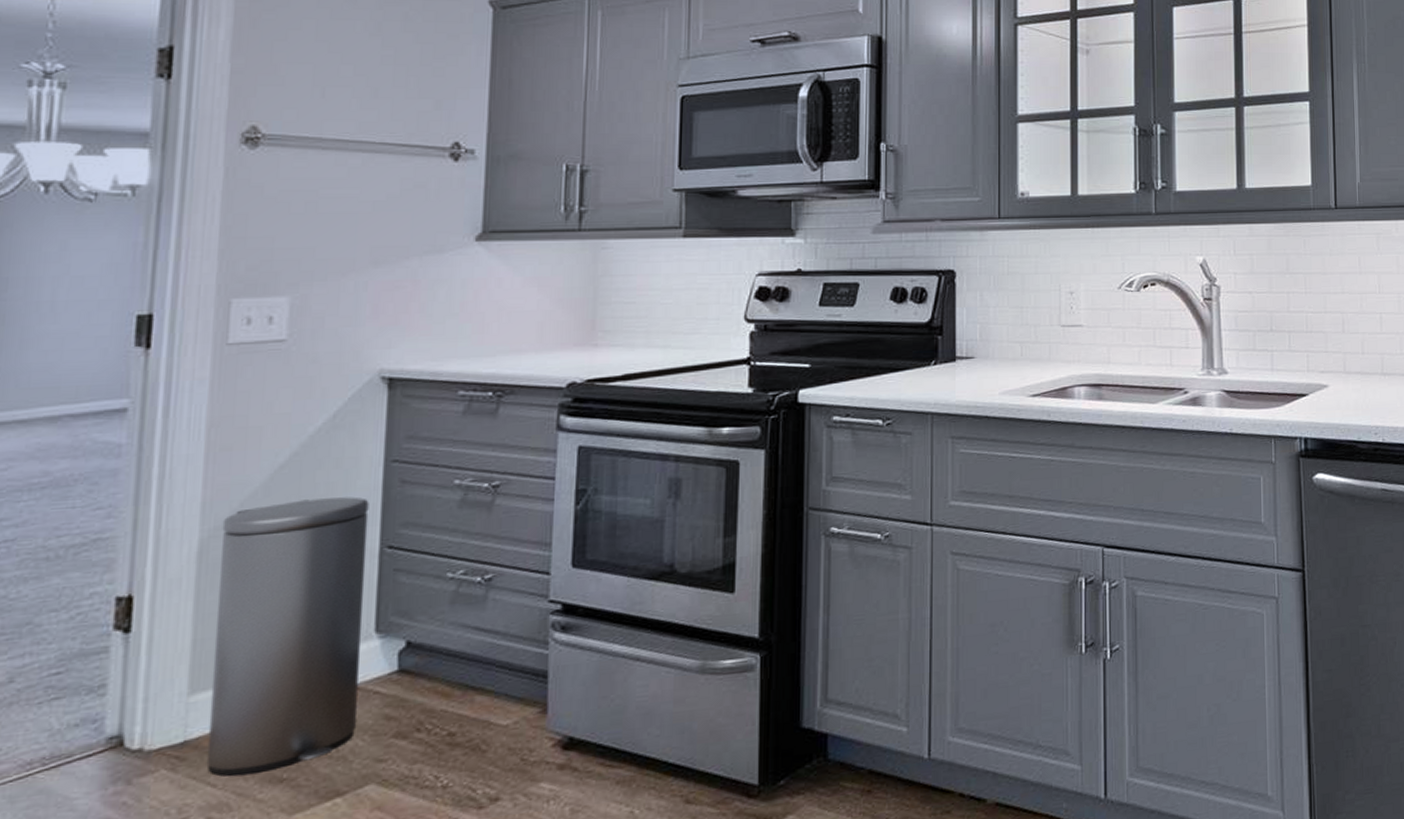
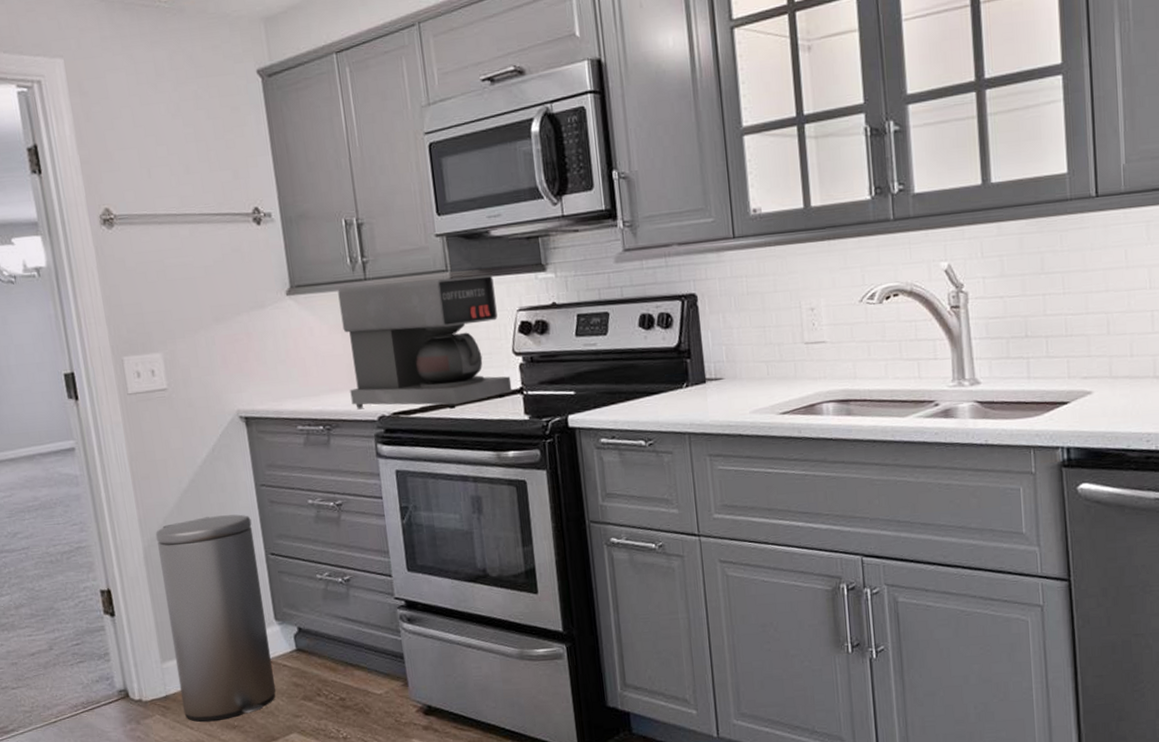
coffee maker: none [536,235,738,378] -> present [337,275,512,410]

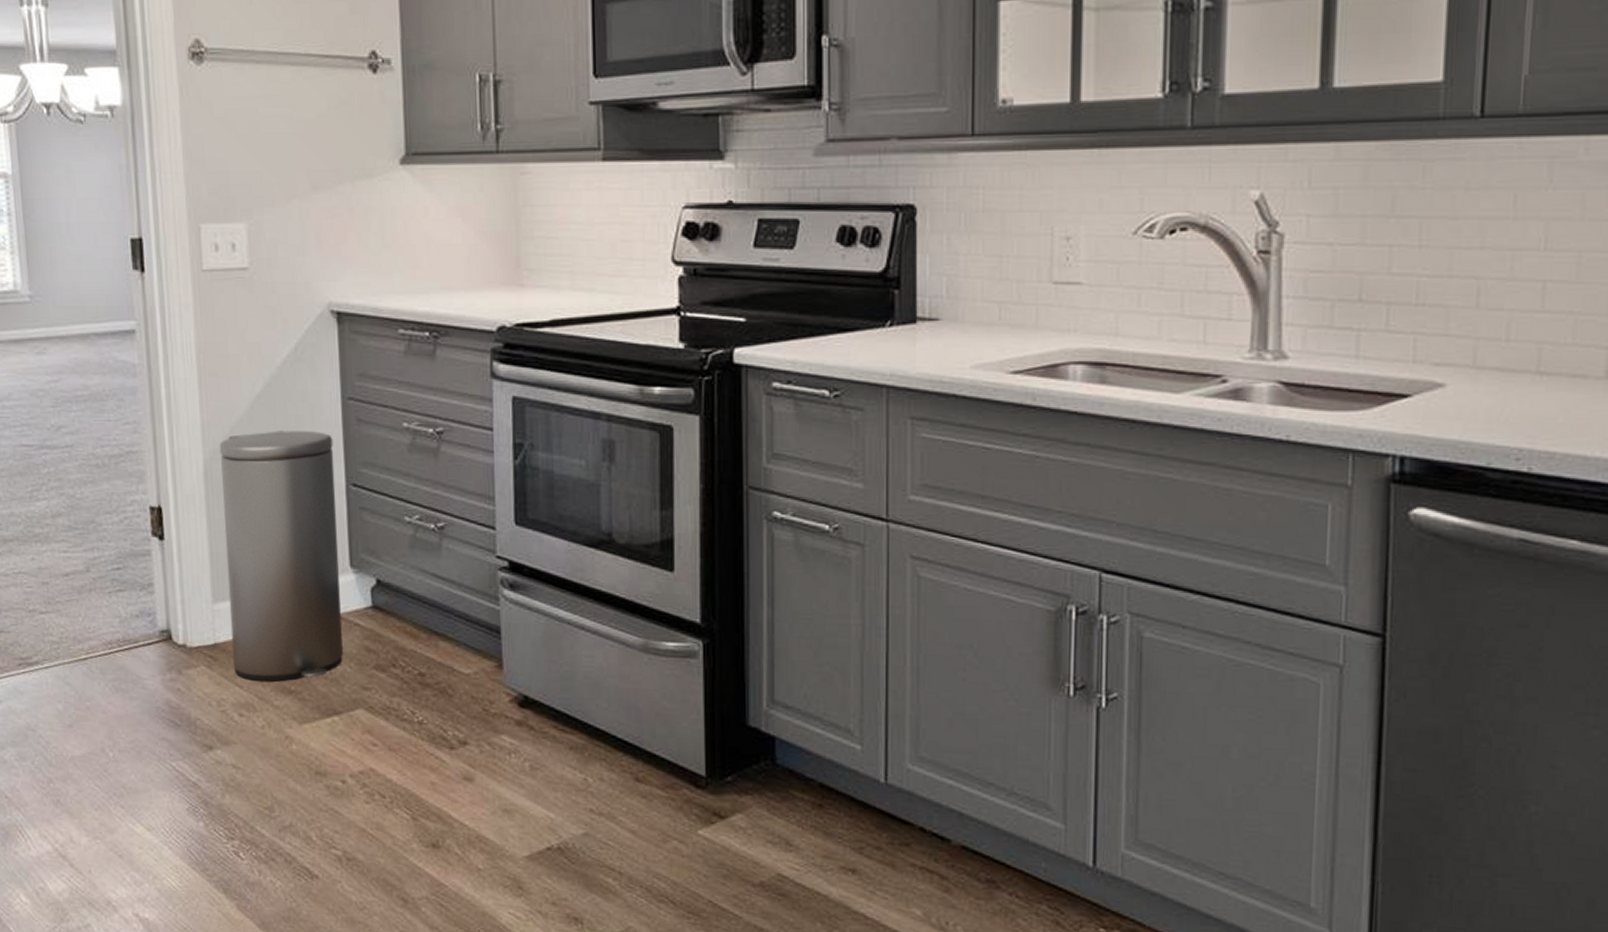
coffee maker: present [337,275,512,410] -> none [462,158,667,326]

